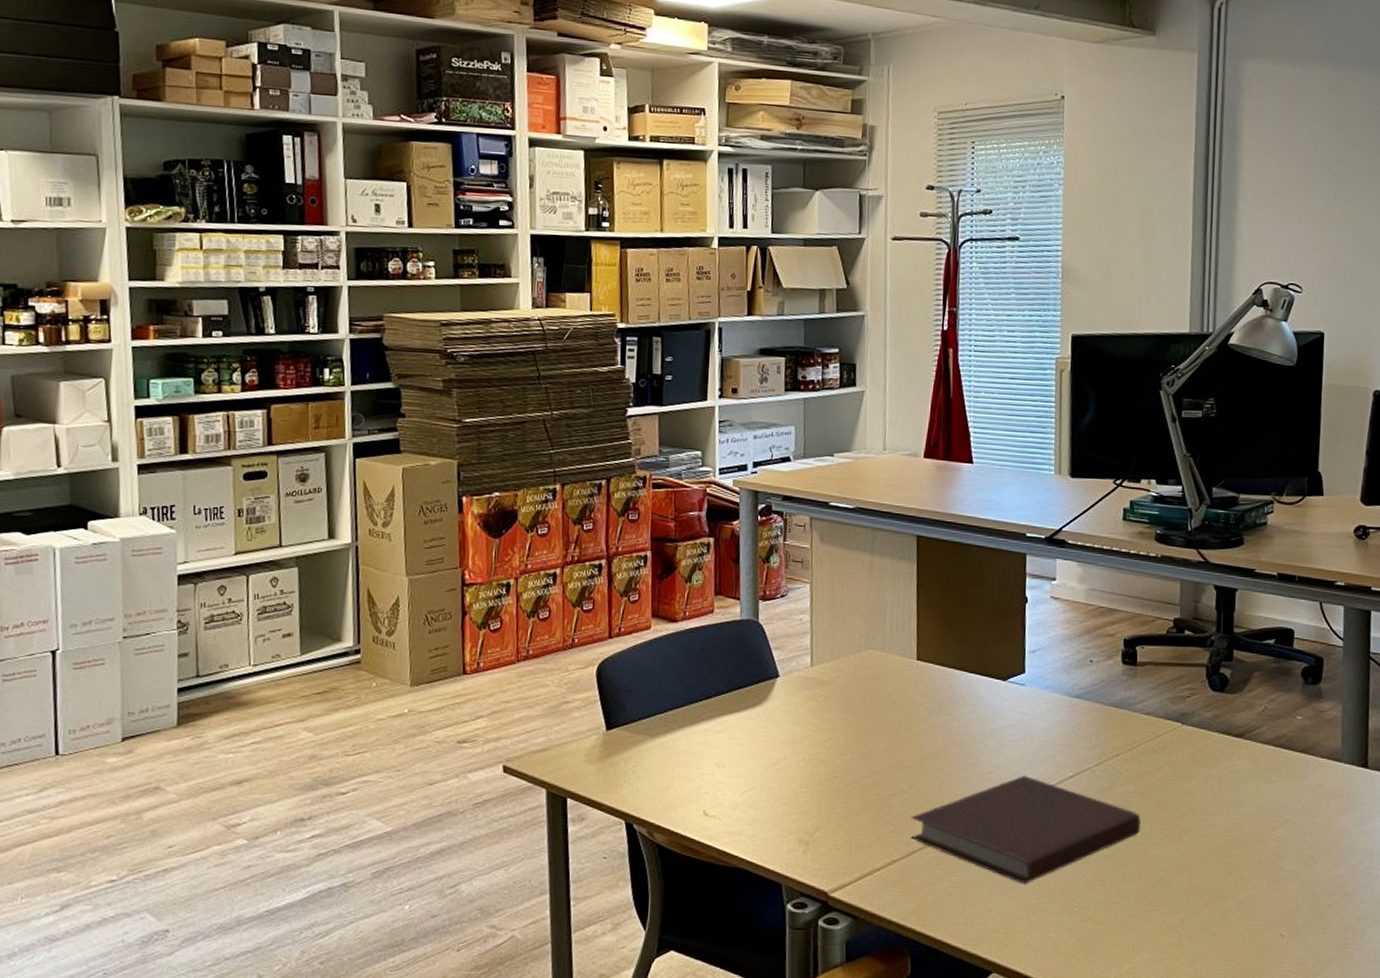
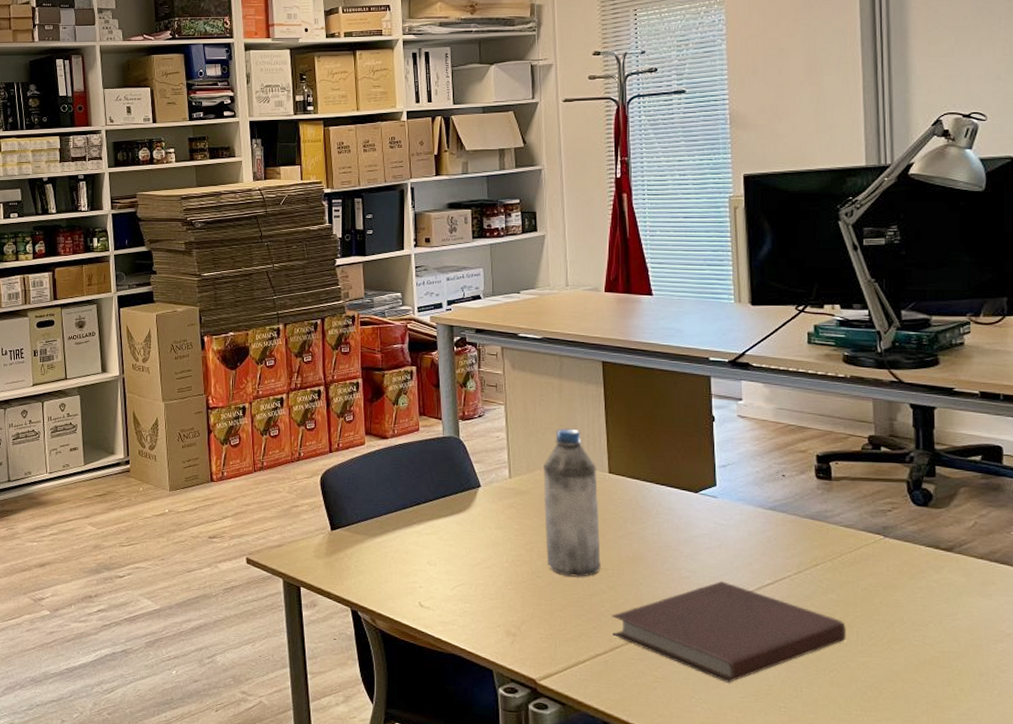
water bottle: none [846,610,905,776] -> present [542,428,601,577]

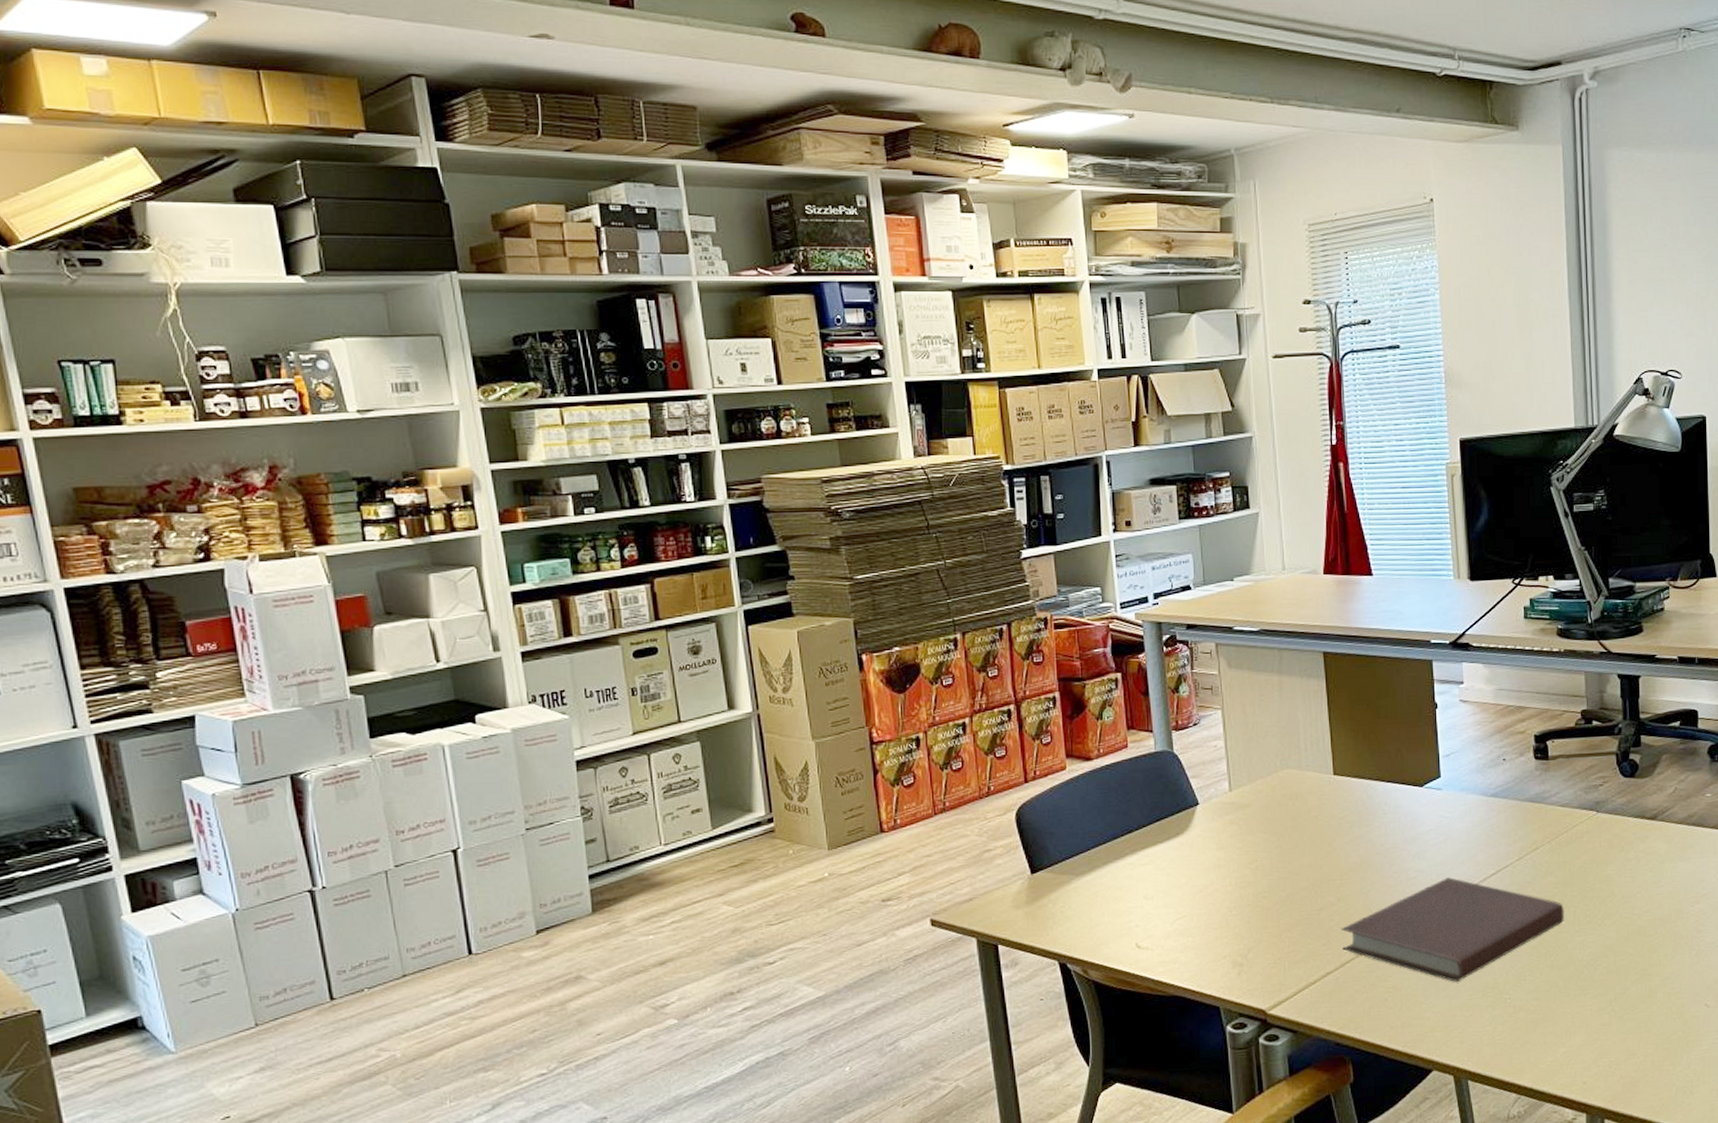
water bottle: present [542,428,601,577] -> none [1264,729,1329,893]

